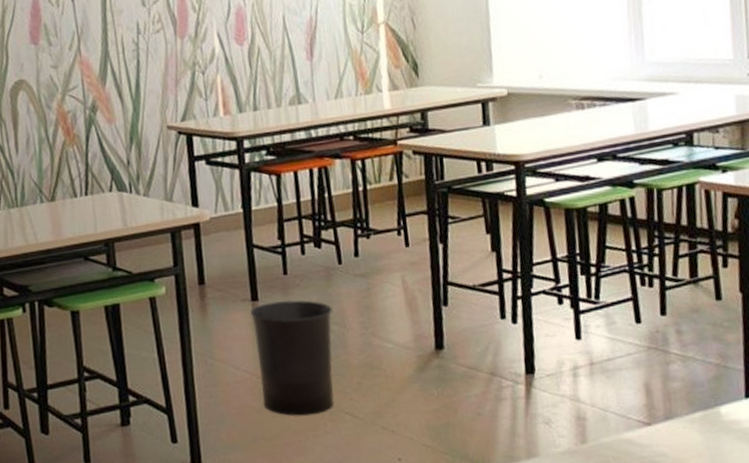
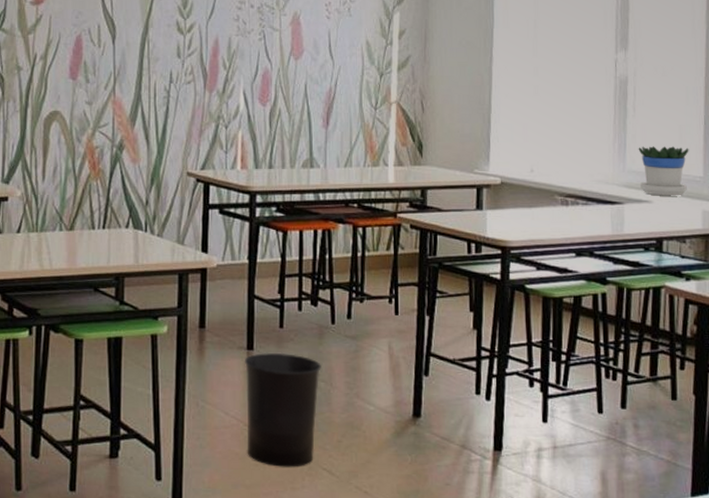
flowerpot: none [657,30,716,87] -> present [638,146,689,196]

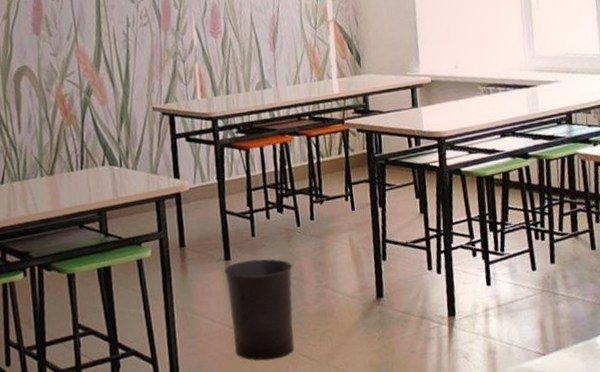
flowerpot: present [638,146,689,196] -> none [544,30,588,76]

